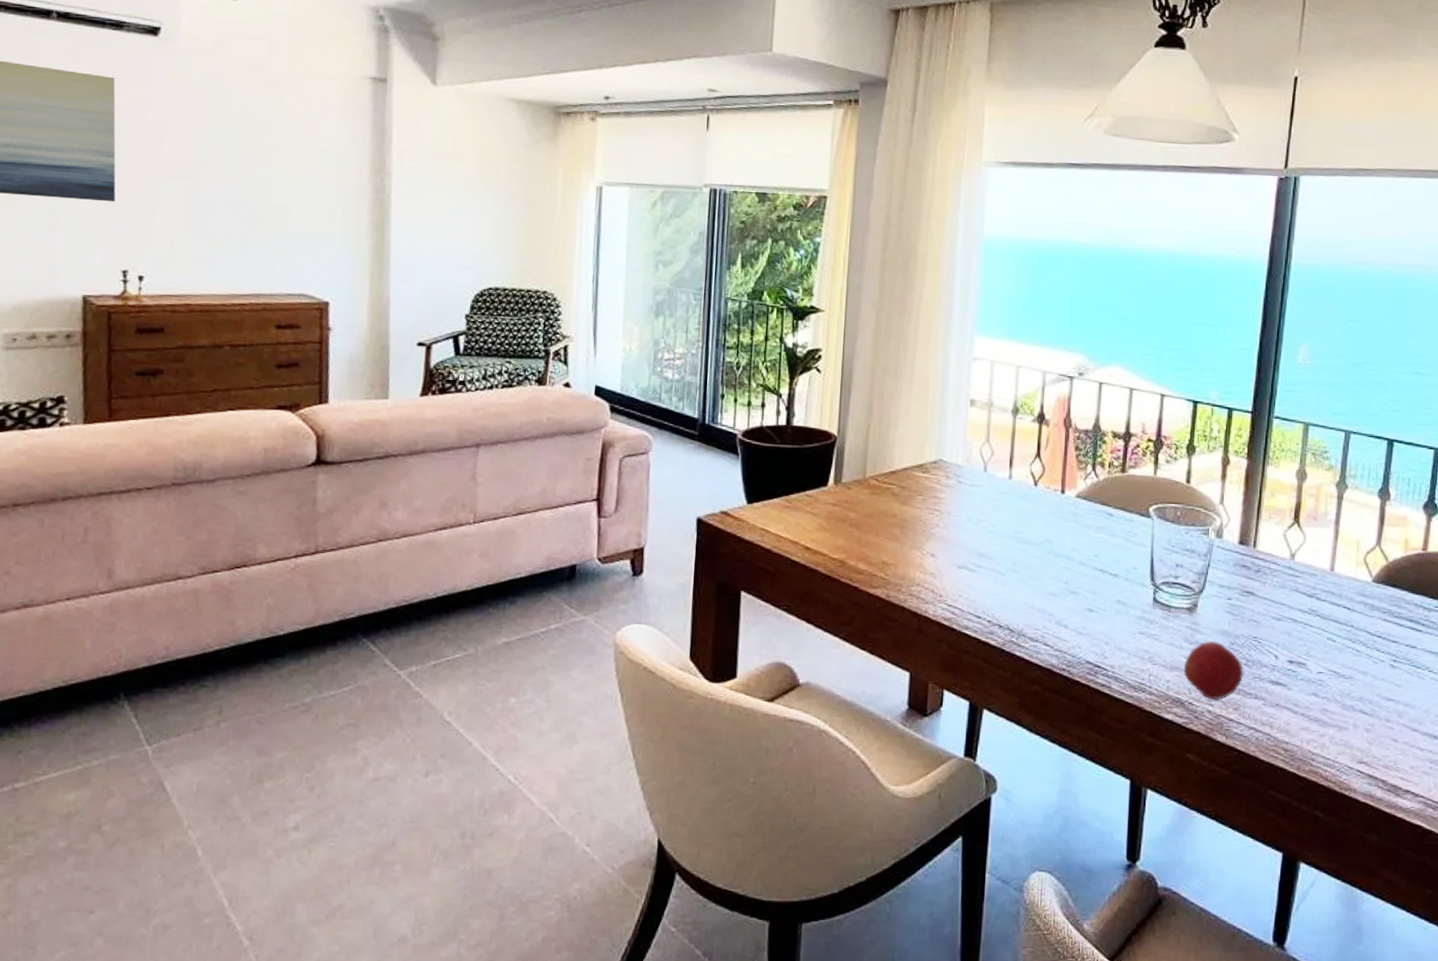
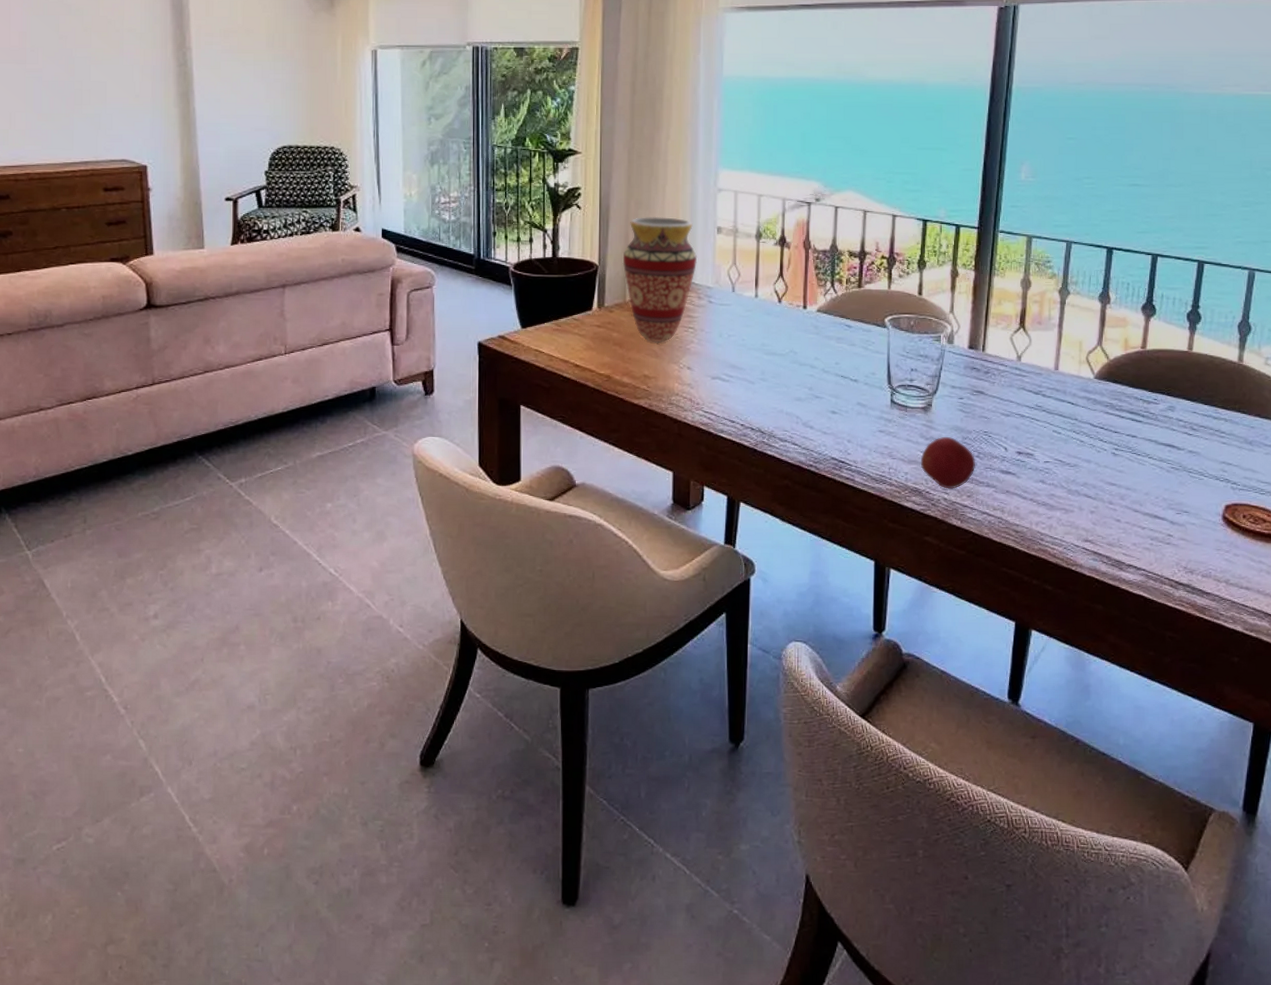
vase: none [864,384,948,525] -> present [622,216,698,342]

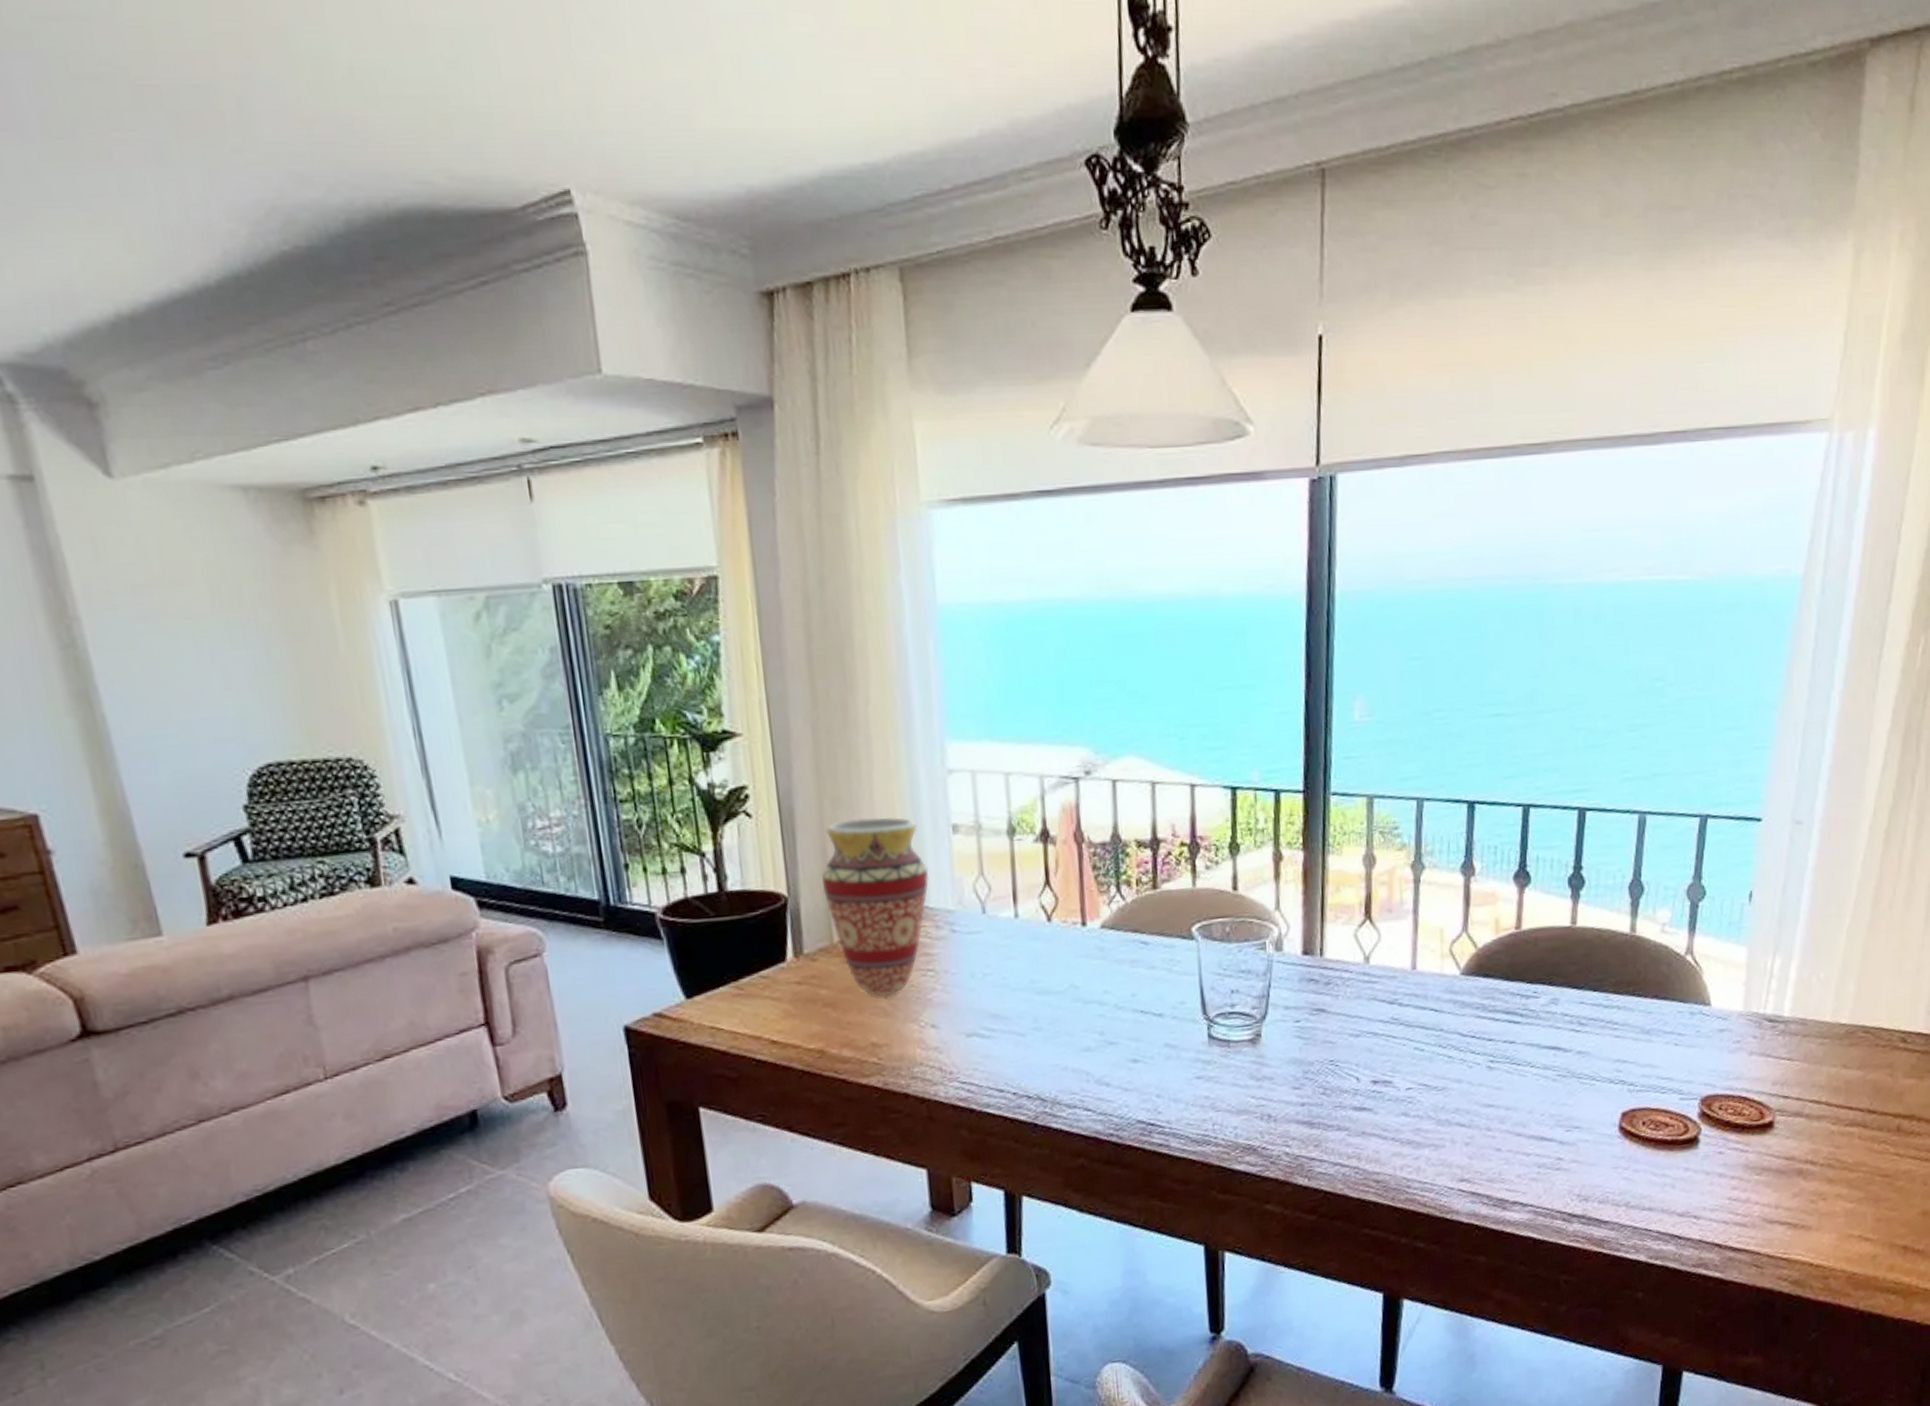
apple: present [920,437,976,489] -> none [1252,1073,1322,1140]

